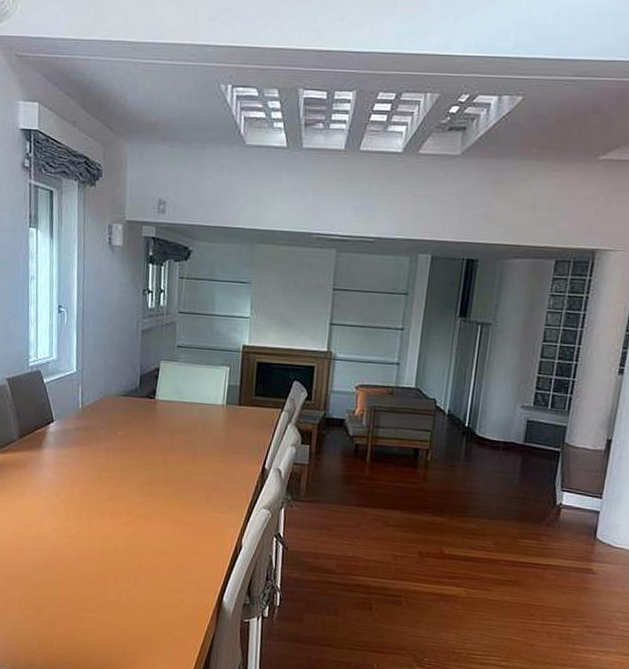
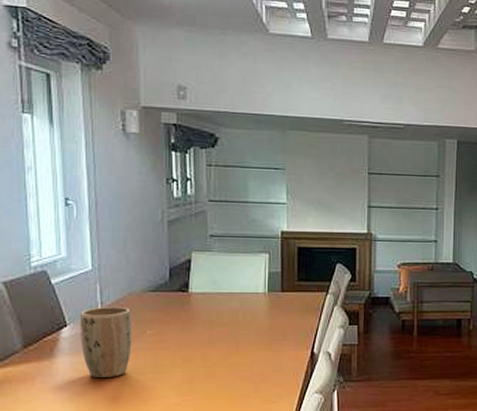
plant pot: none [63,407,106,472] -> present [80,306,132,379]

